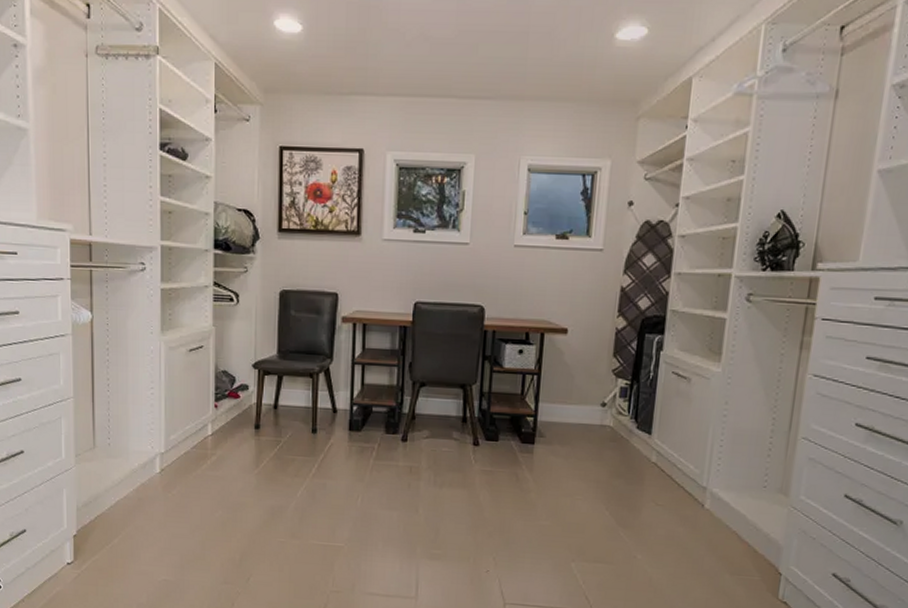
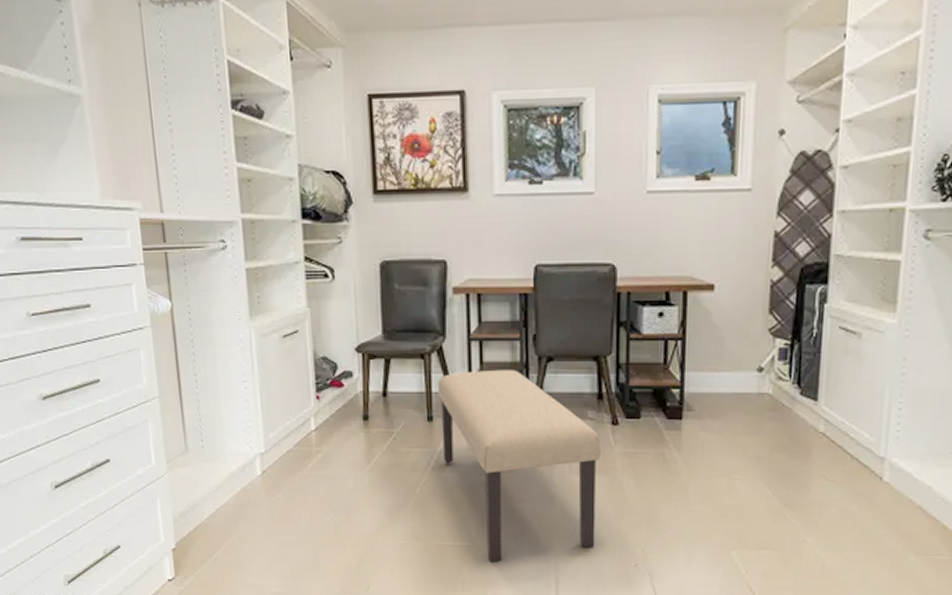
bench: none [322,390,463,563] -> present [437,369,601,563]

